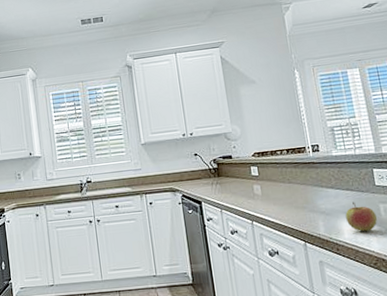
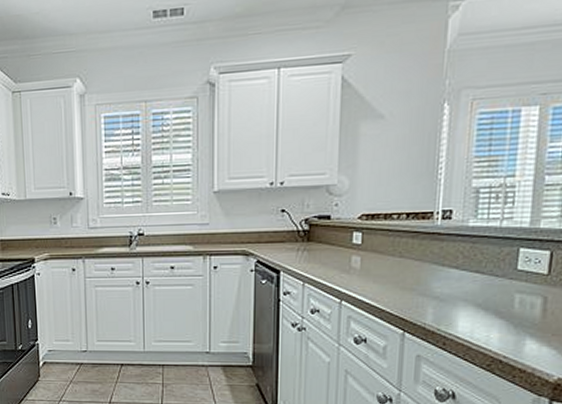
apple: present [345,202,377,232] -> none [465,288,507,326]

